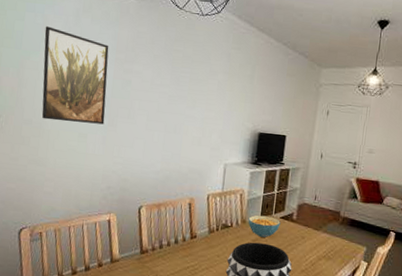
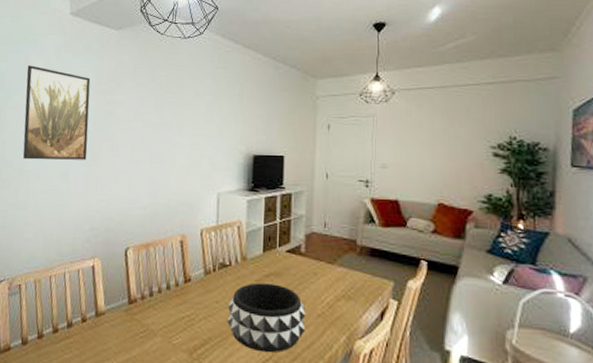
cereal bowl: present [248,215,281,237] -> none [249,249,287,276]

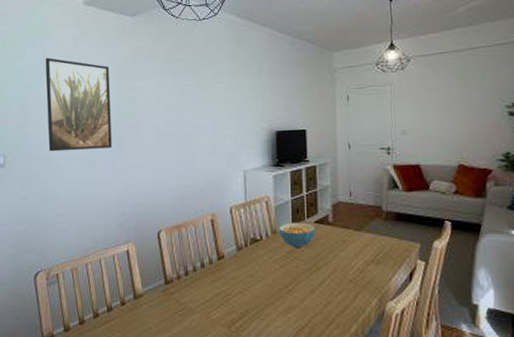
decorative bowl: present [227,283,306,353] -> none [261,254,339,321]
cereal bowl: none [249,249,287,276] -> present [278,222,316,247]

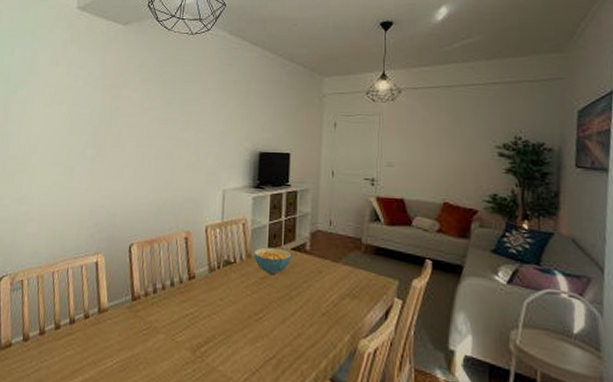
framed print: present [45,58,112,152] -> none [27,59,97,155]

